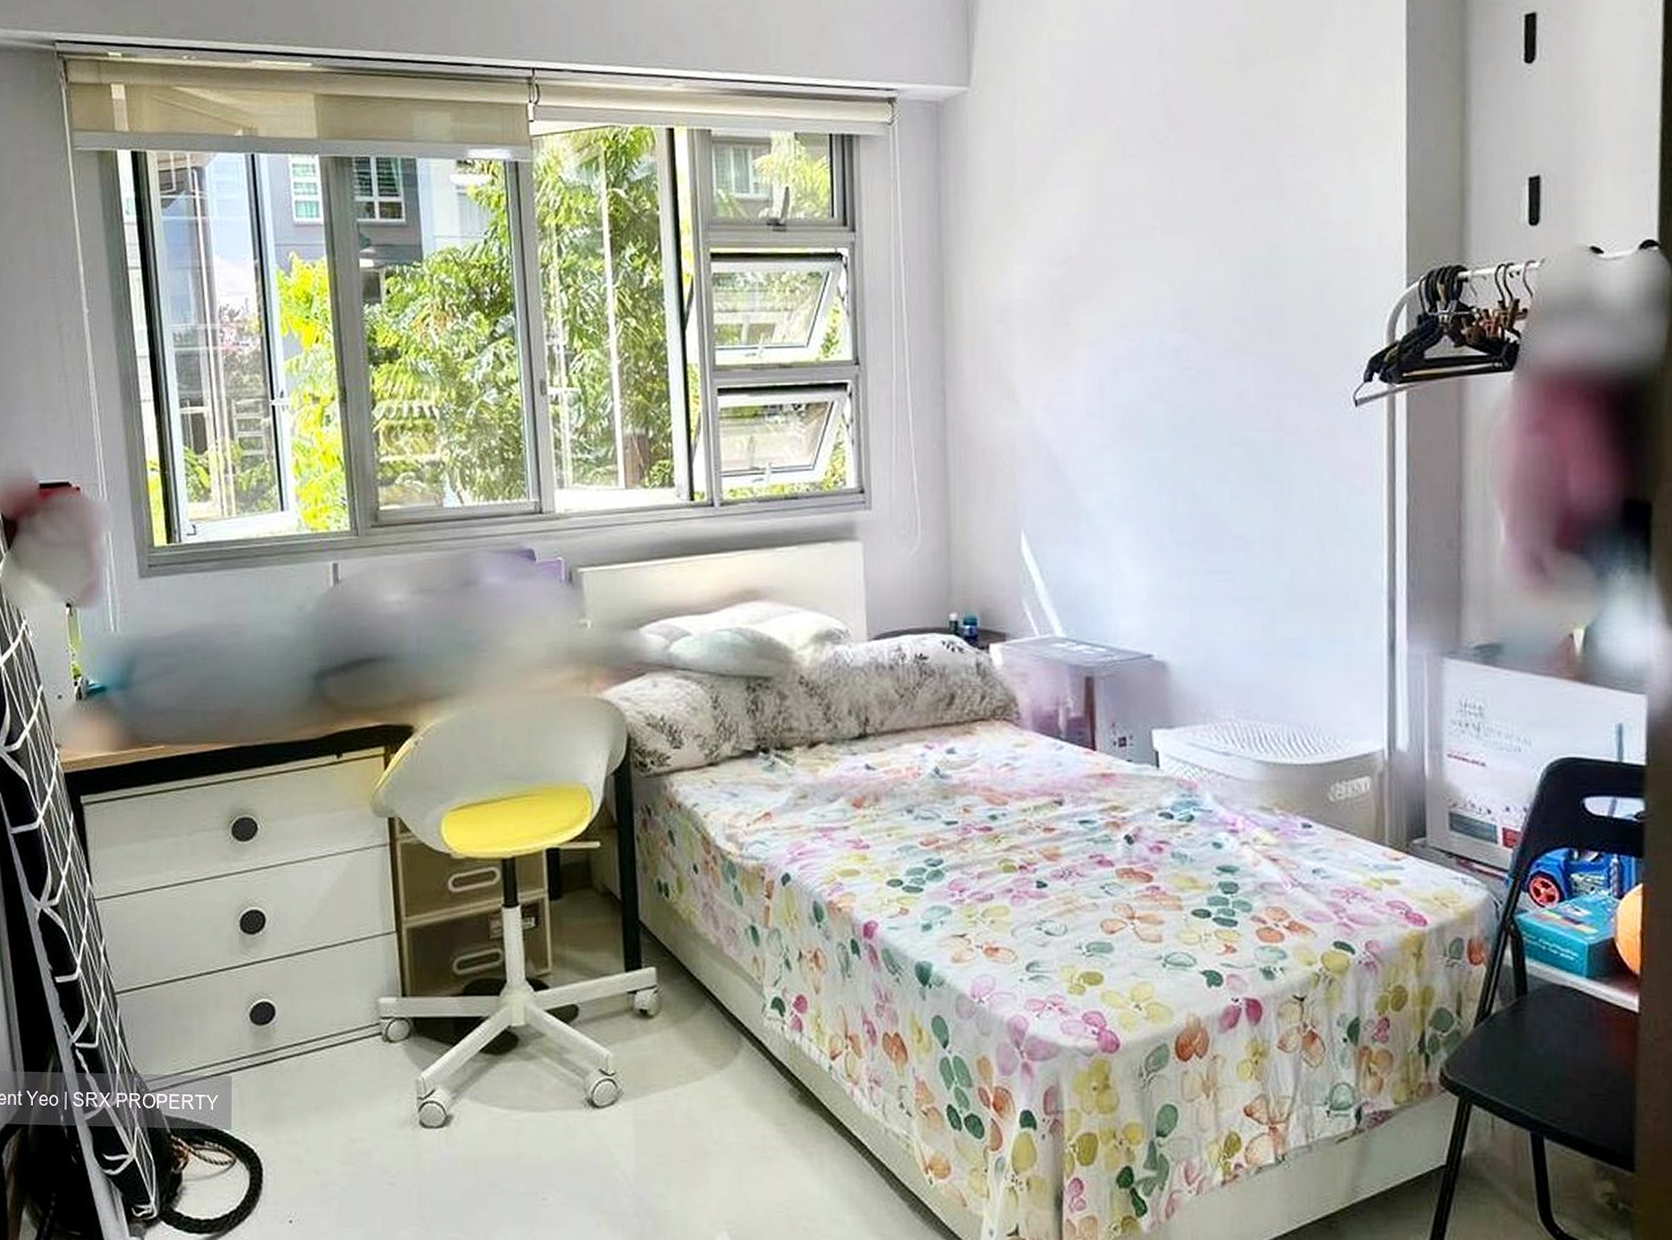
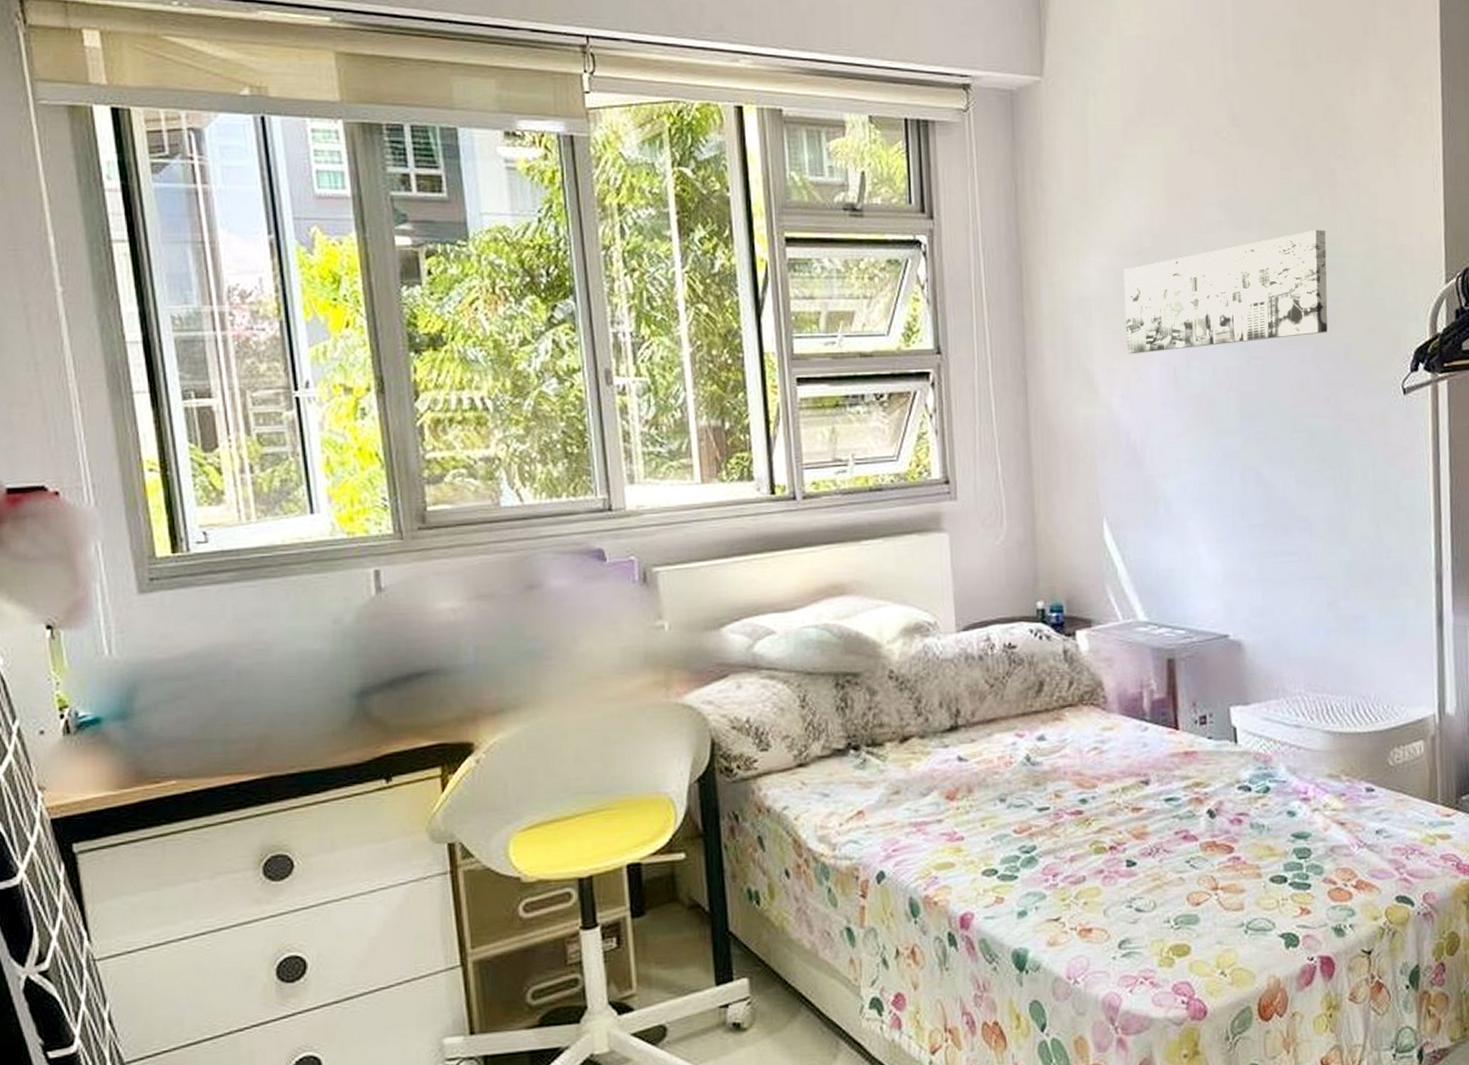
wall art: none [1049,233,1271,365] -> present [1123,229,1328,354]

